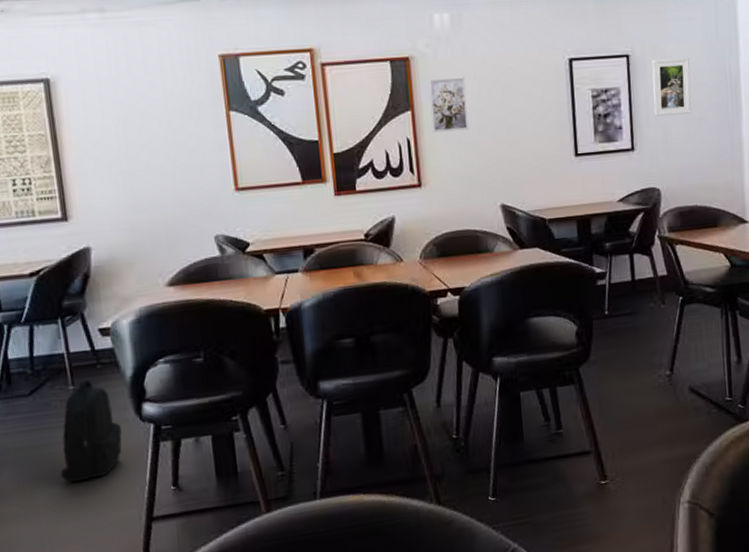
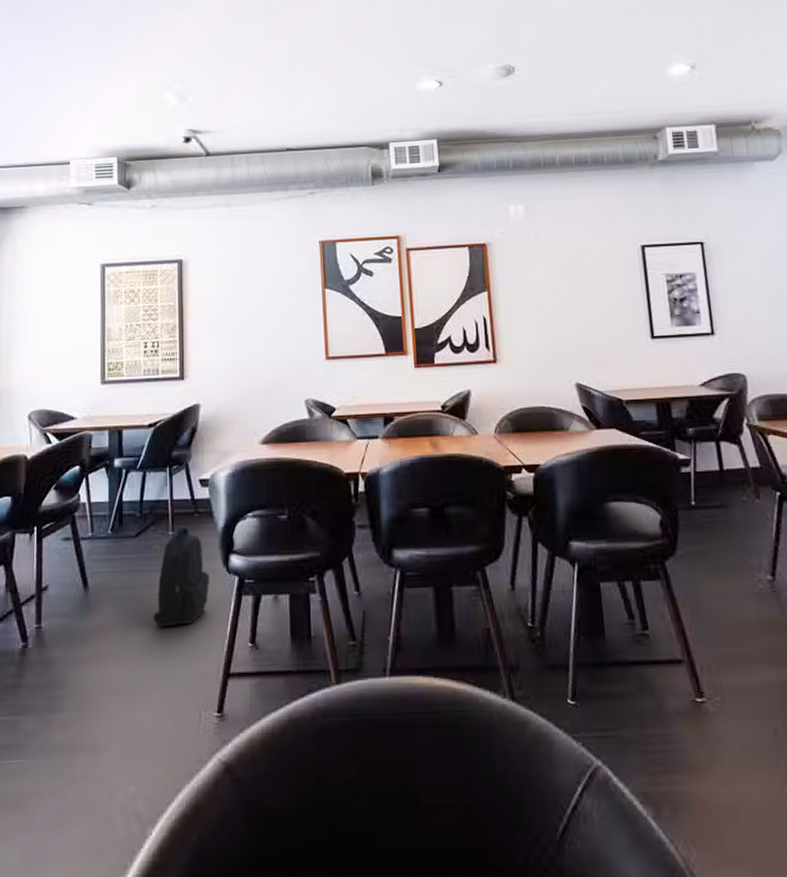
wall art: present [428,76,469,133] -> none [504,261,543,312]
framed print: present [652,58,691,116] -> none [728,245,775,301]

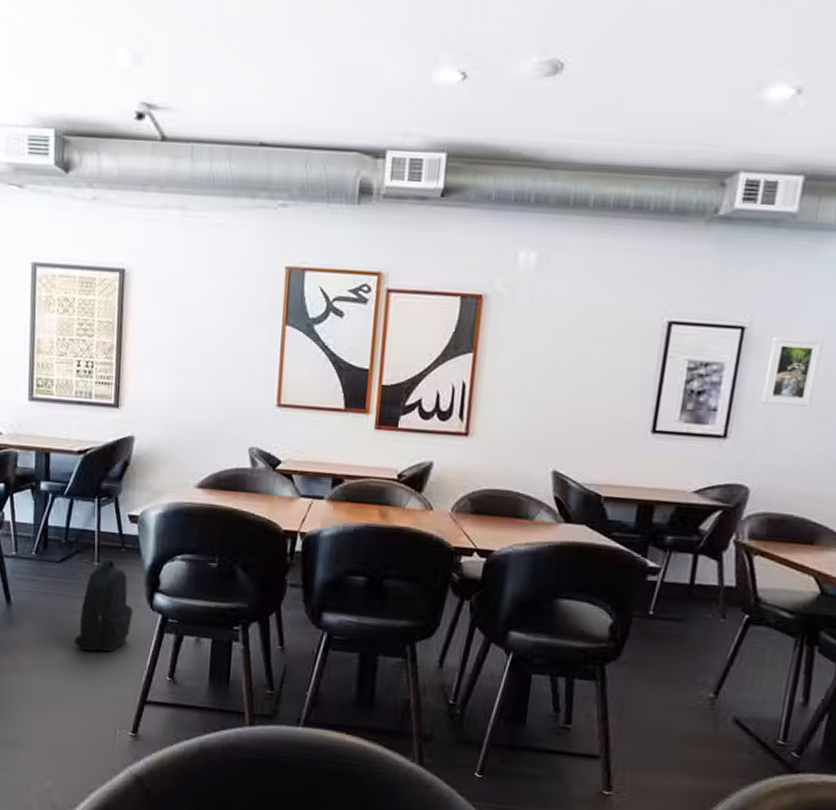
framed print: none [728,245,775,301] -> present [761,337,823,407]

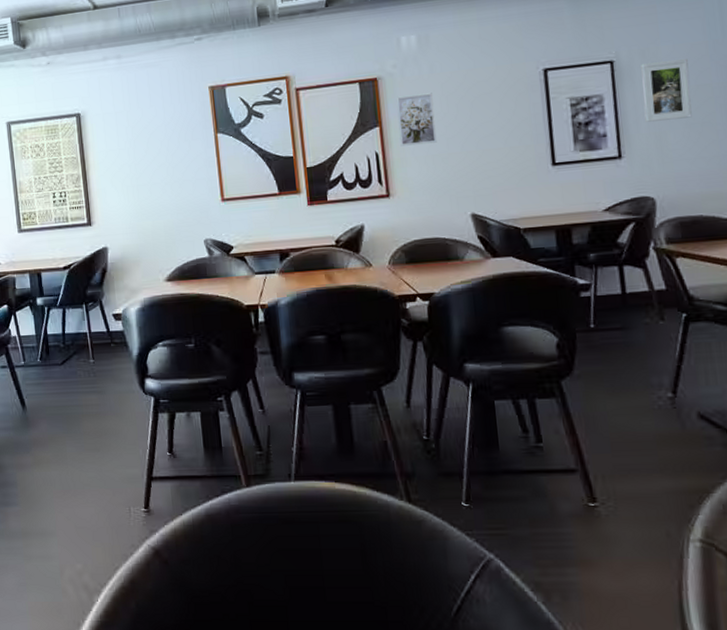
backpack: present [74,559,133,652] -> none [83,355,129,440]
wall art: none [492,321,540,384] -> present [396,93,437,146]

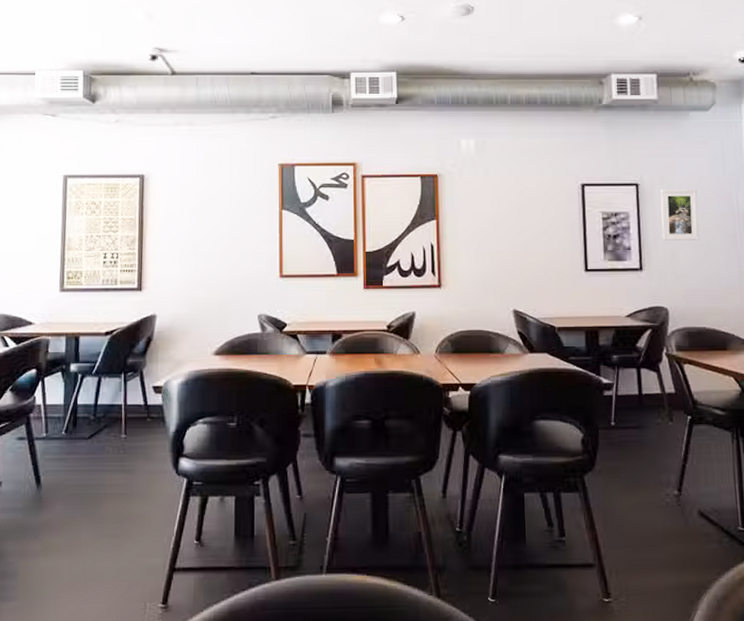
wall art: present [396,93,437,146] -> none [453,194,487,241]

